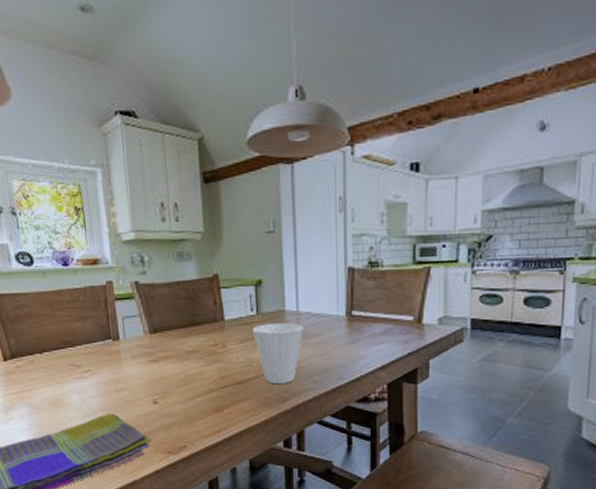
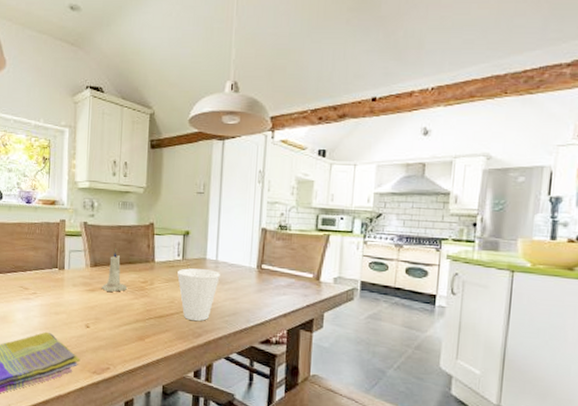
candle: none [165,308,197,360] -> present [101,248,128,292]

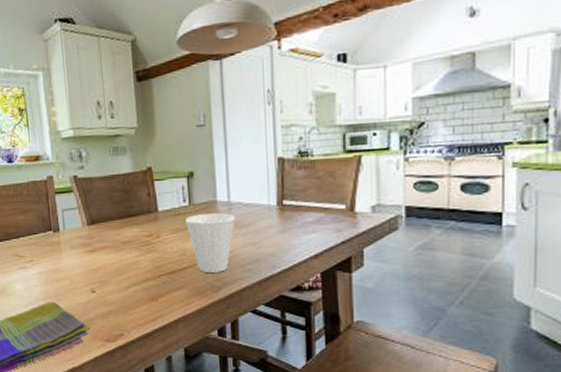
candle: present [101,248,128,292] -> none [102,201,132,250]

